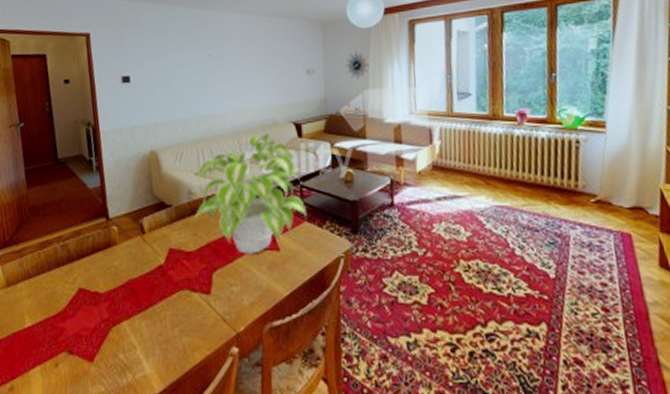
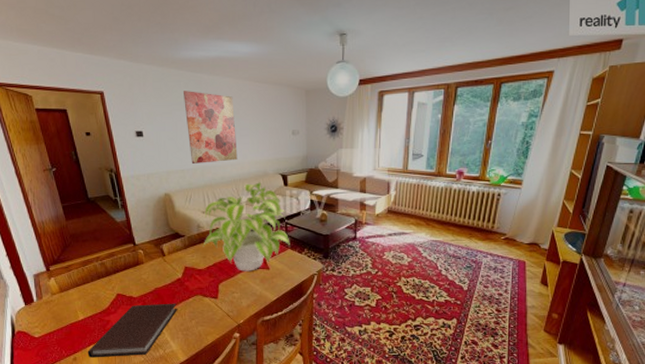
notebook: none [29,301,157,387] -> present [87,303,178,358]
wall art: none [180,28,241,113] -> present [184,91,238,163]

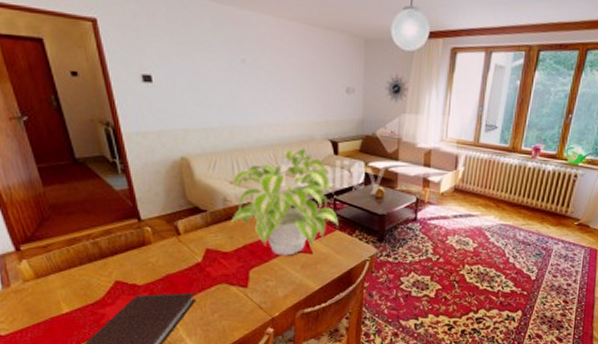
wall art: present [184,91,238,163] -> none [208,27,277,122]

